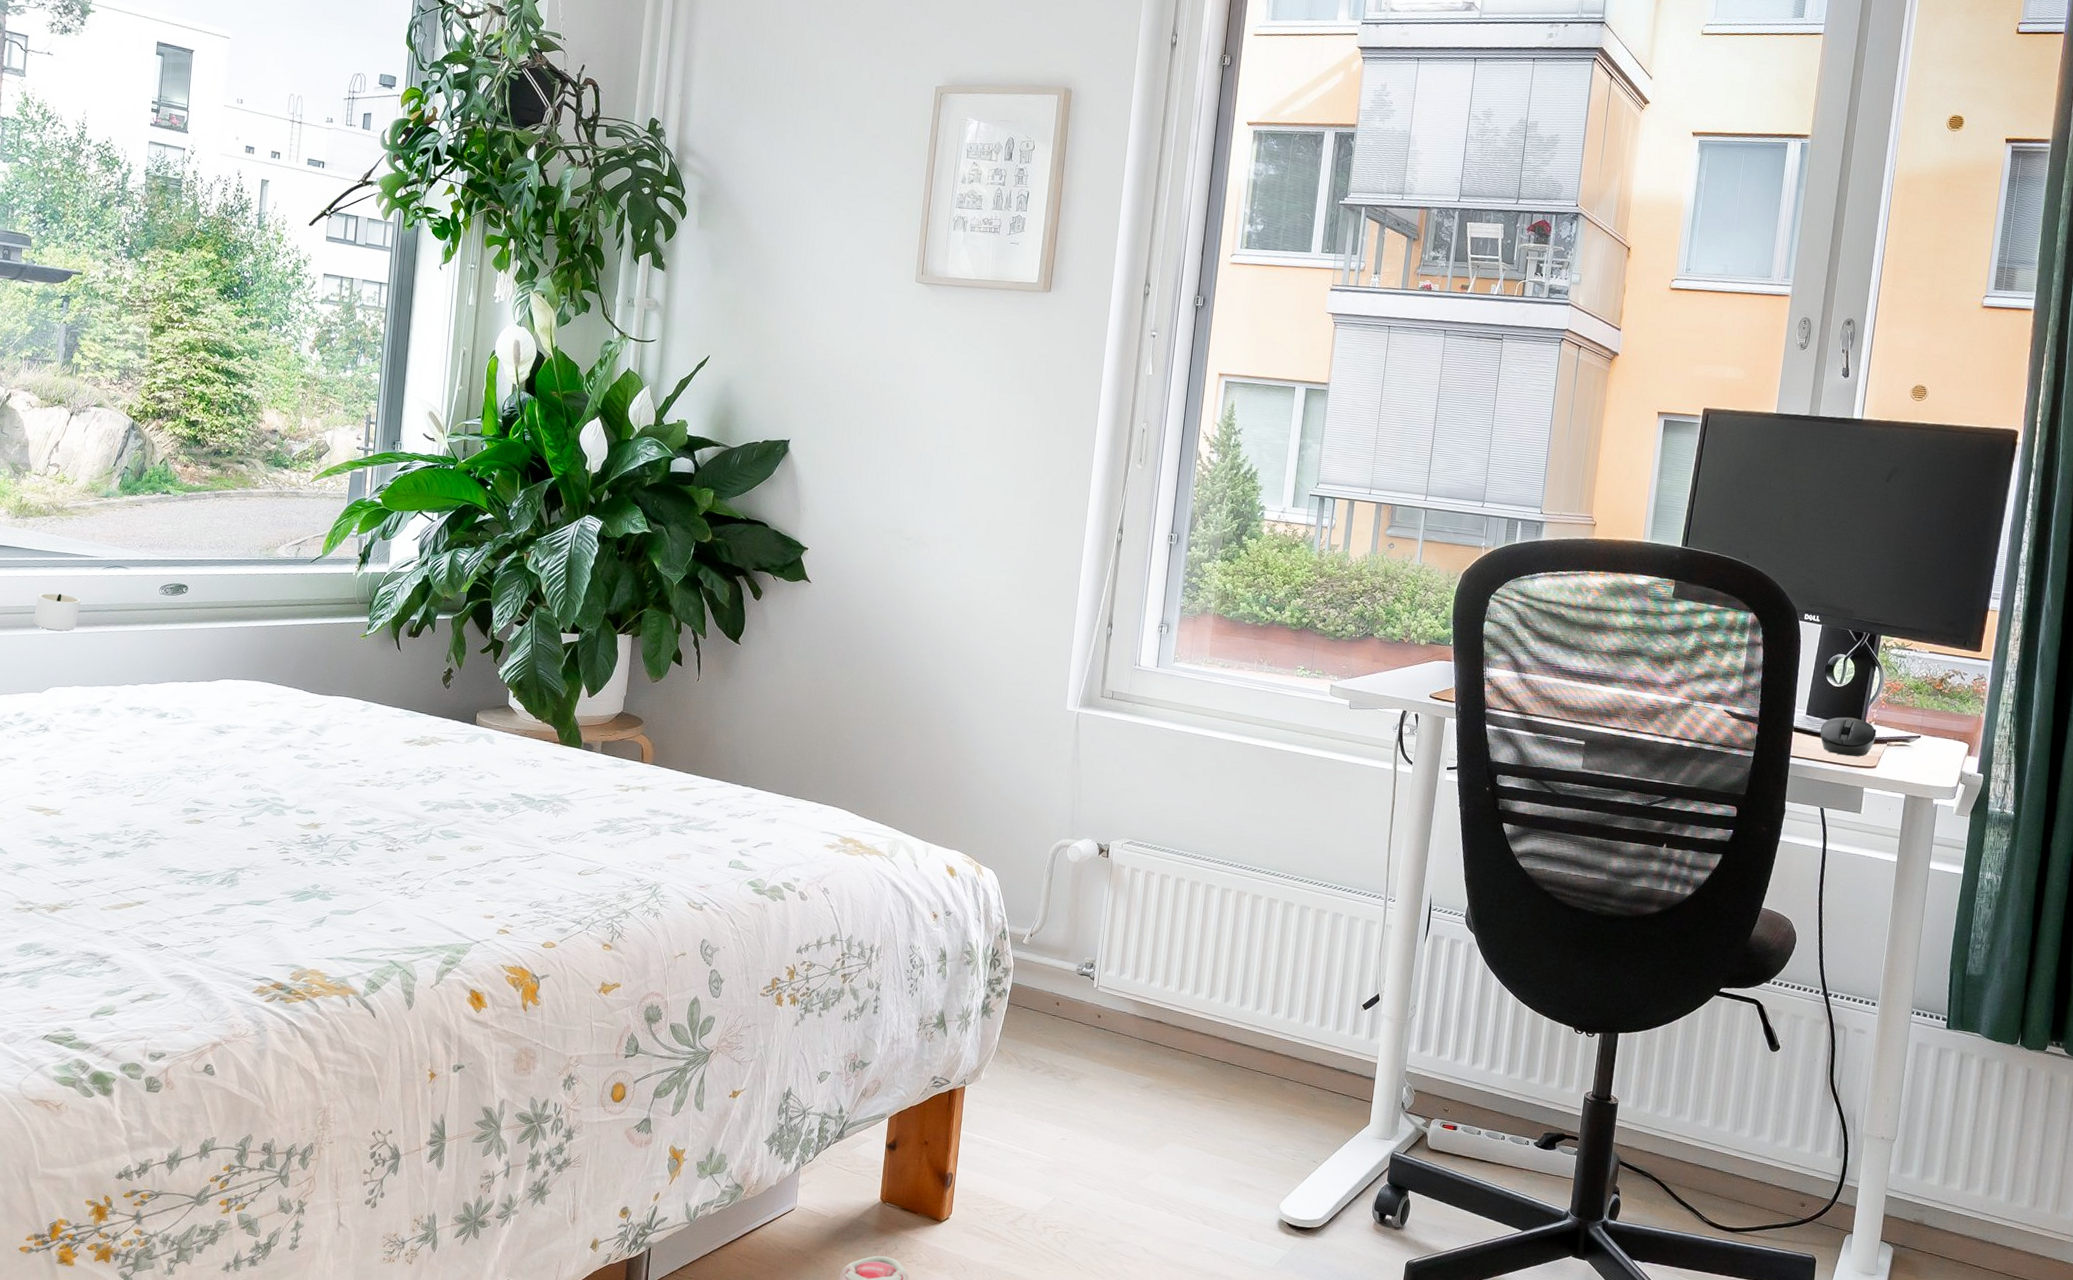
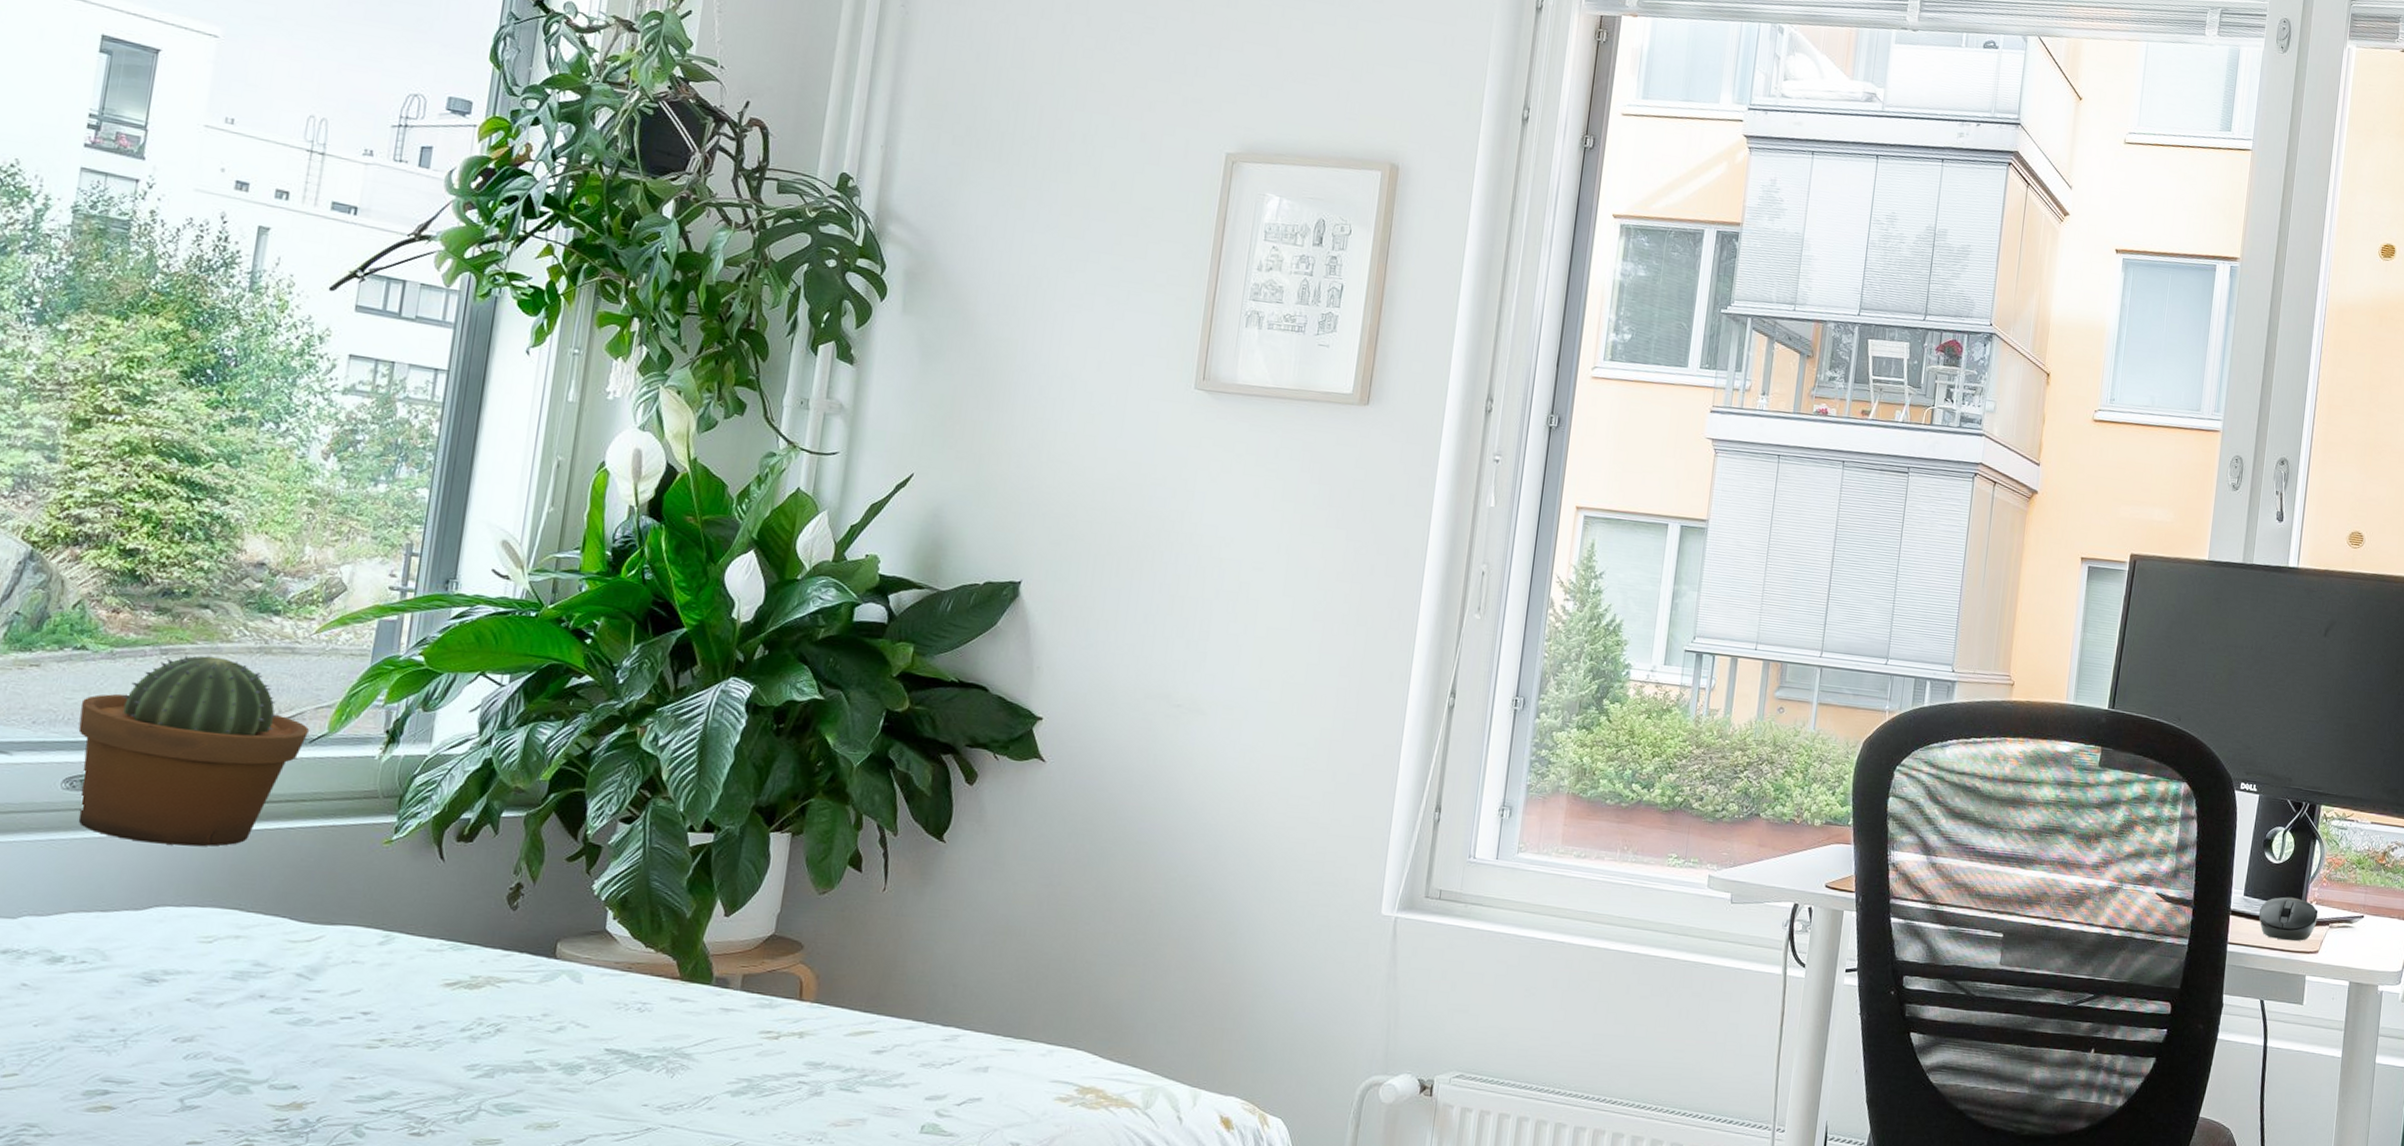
potted cactus: none [167,498,310,637] -> present [78,655,309,847]

